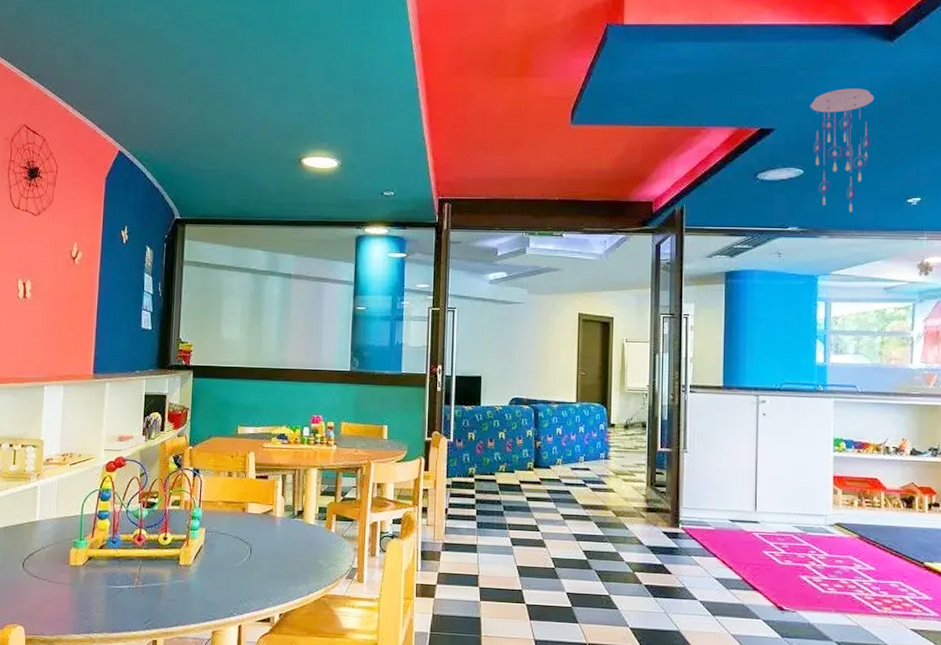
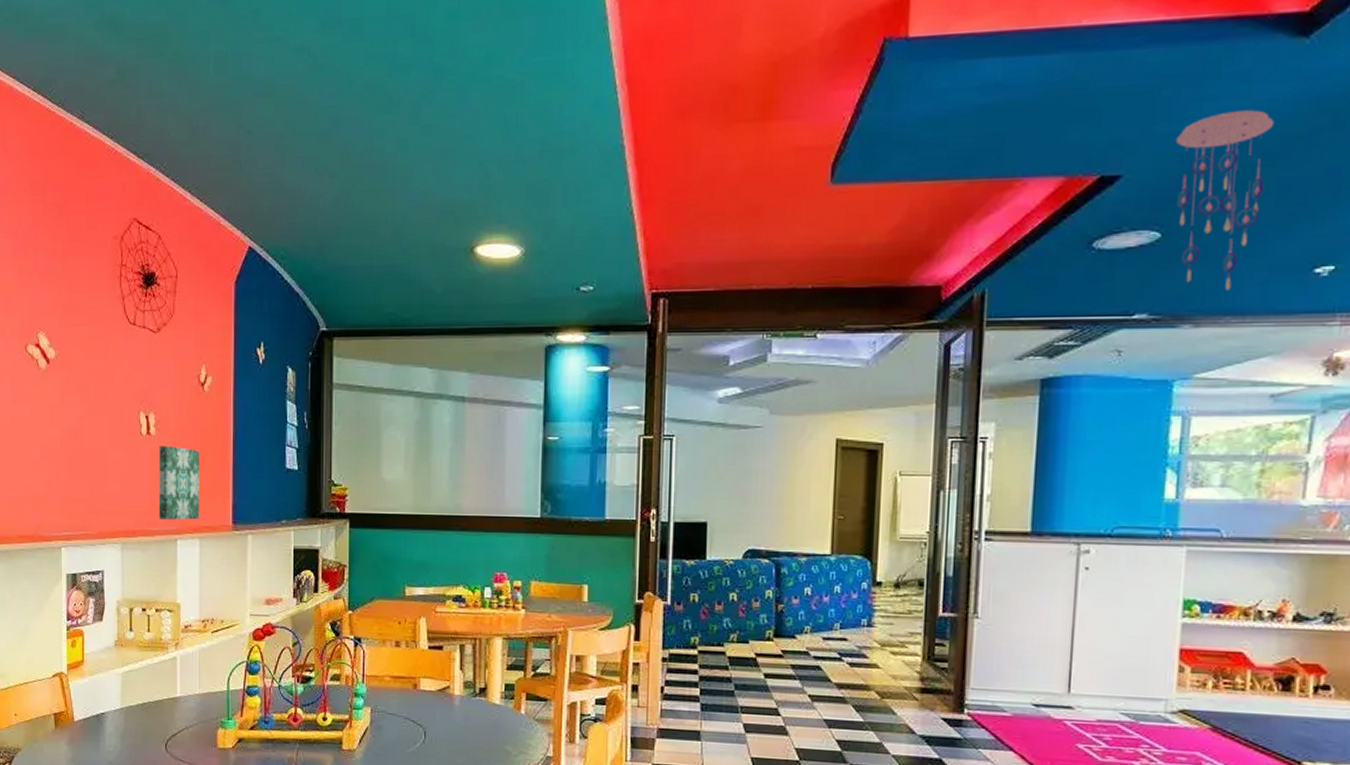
wall art: none [29,307,69,370] -> present [158,445,200,520]

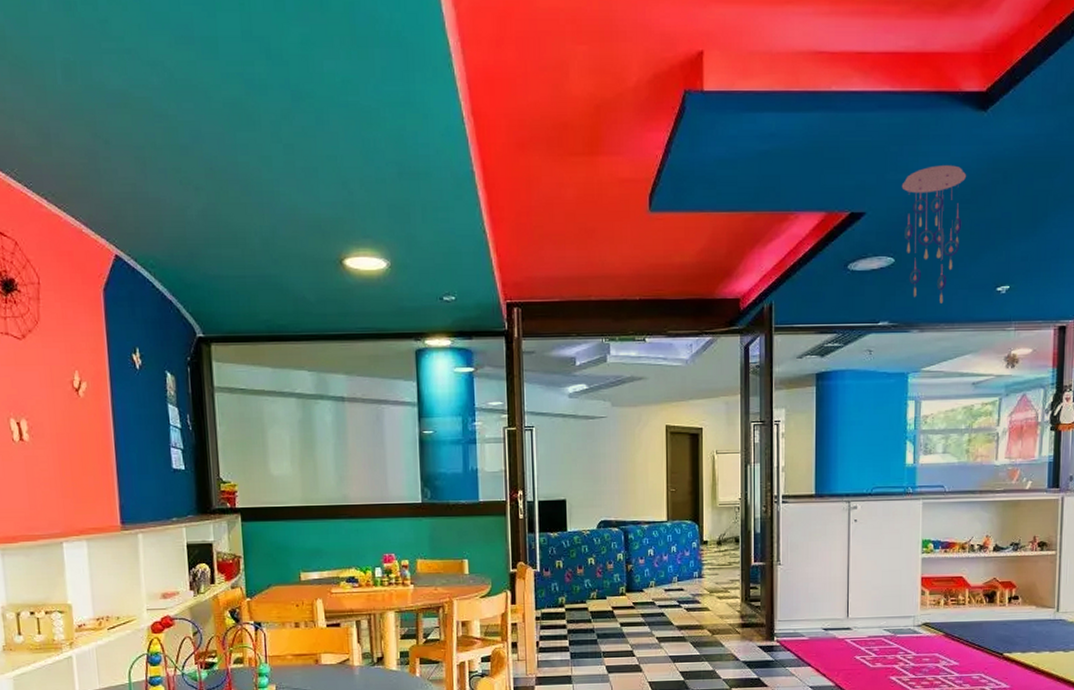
wall art: present [158,445,200,520] -> none [35,451,85,524]

